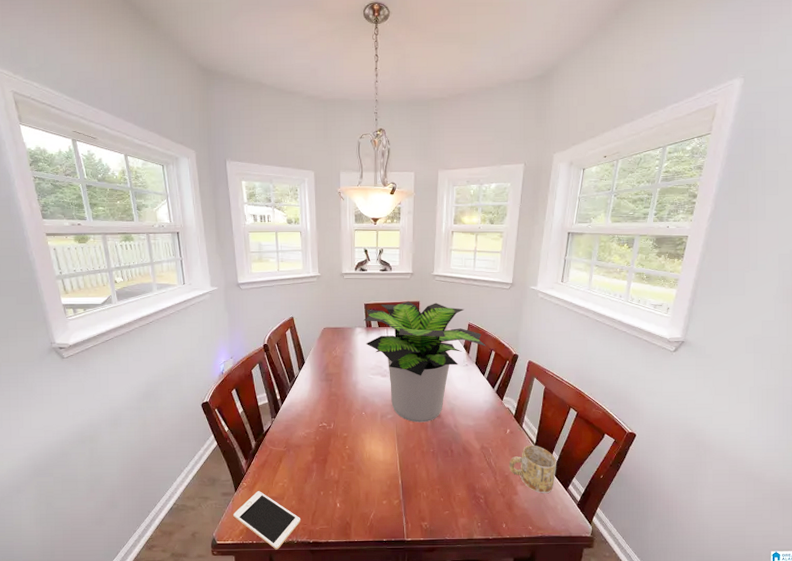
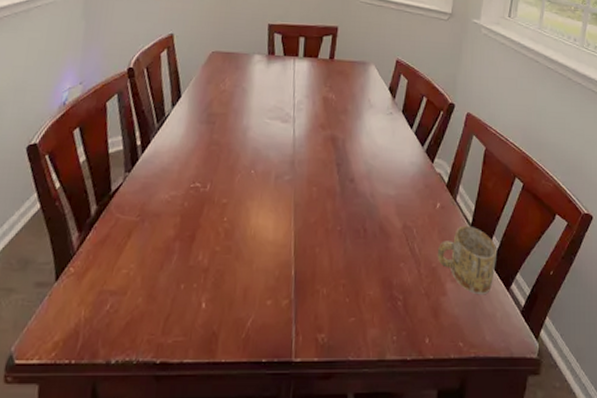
cell phone: present [233,491,300,550] -> none [47,281,147,375]
potted plant: present [363,301,487,423] -> none [265,25,417,188]

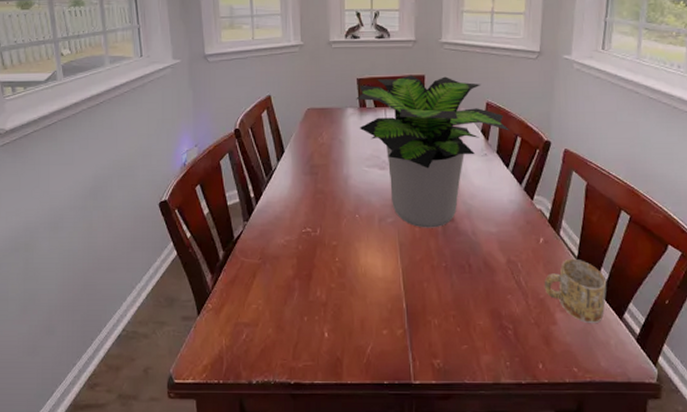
potted plant: none [265,25,417,188] -> present [356,75,511,228]

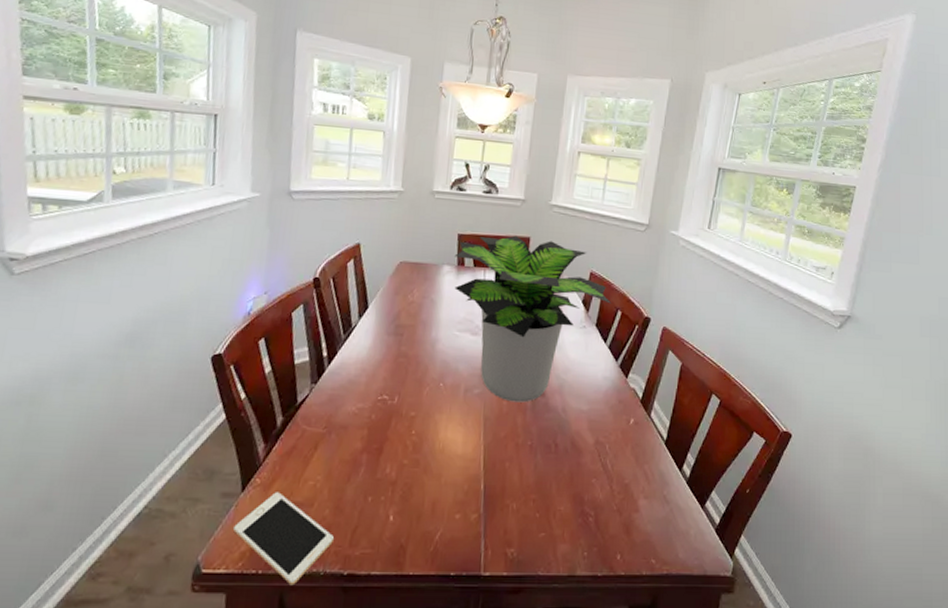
cell phone: none [195,315,279,393] -> present [233,492,334,586]
mug: present [544,258,606,324] -> none [630,442,691,512]

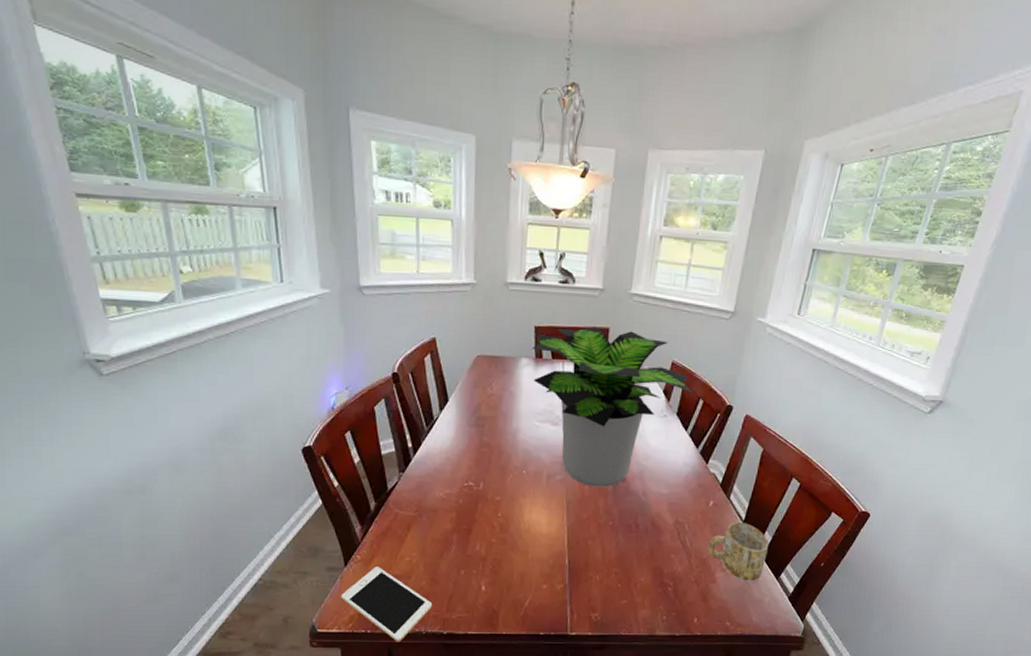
mug: none [630,442,691,512] -> present [708,522,768,583]

